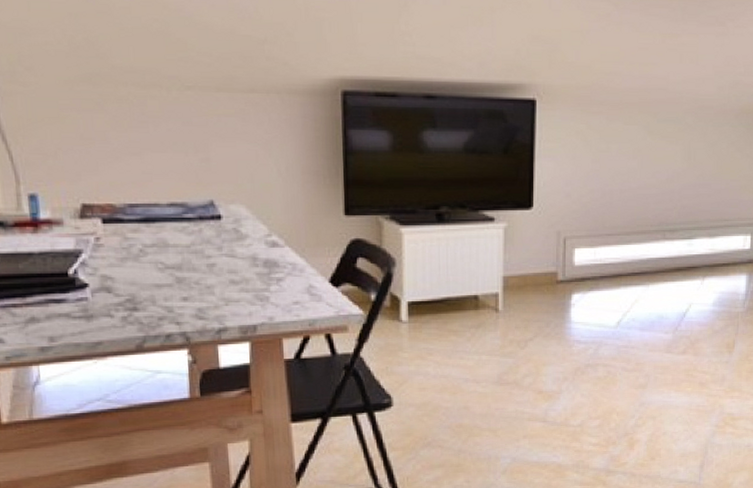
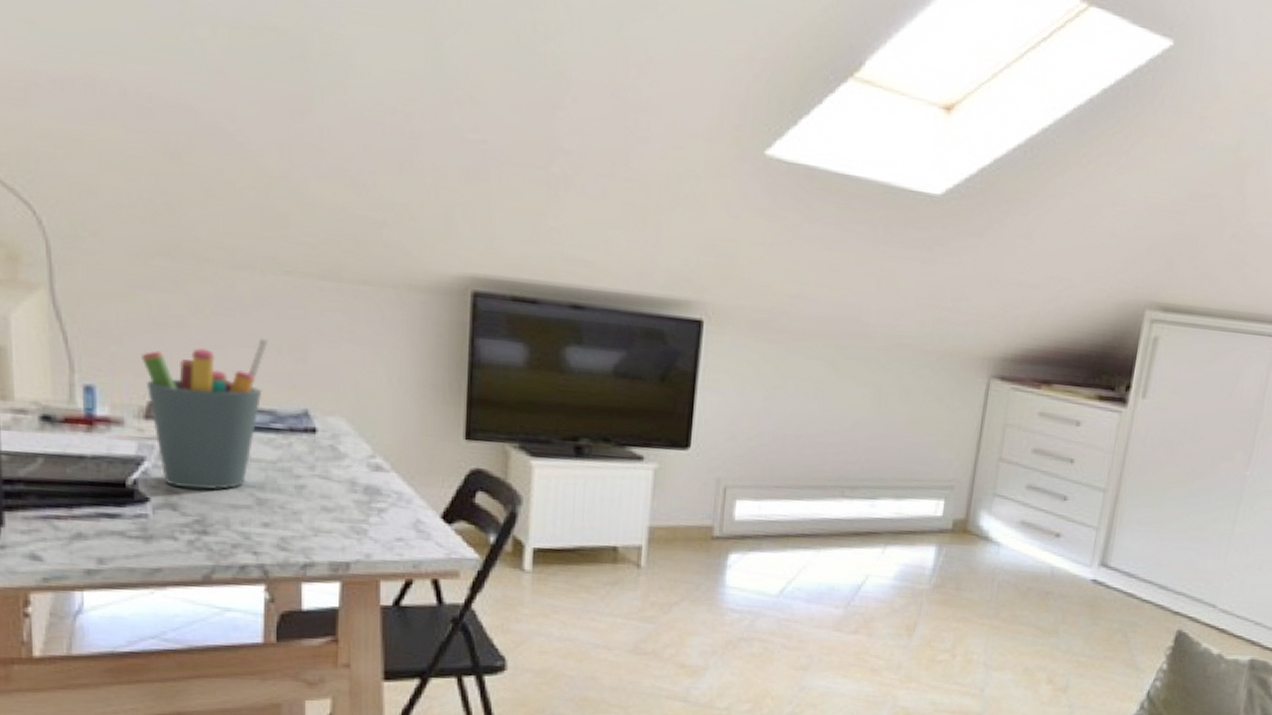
pen holder: none [74,143,176,273] -> present [141,337,268,490]

